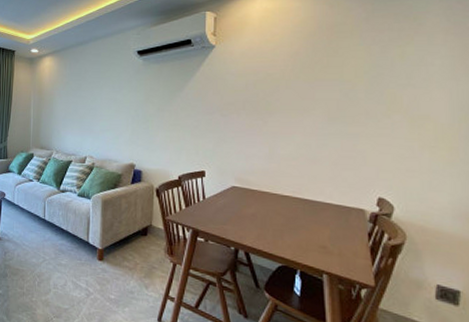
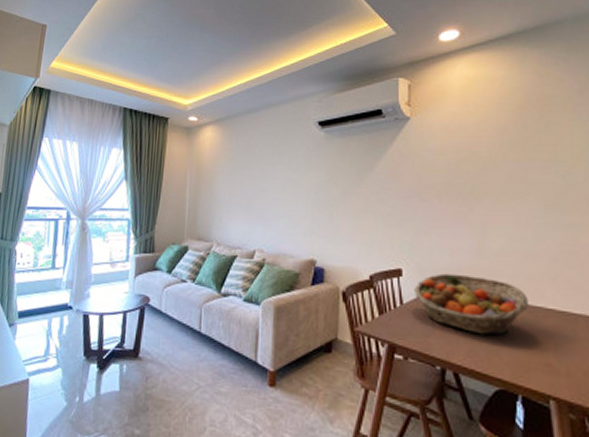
fruit basket: none [215,174,309,224] -> present [415,273,528,336]

